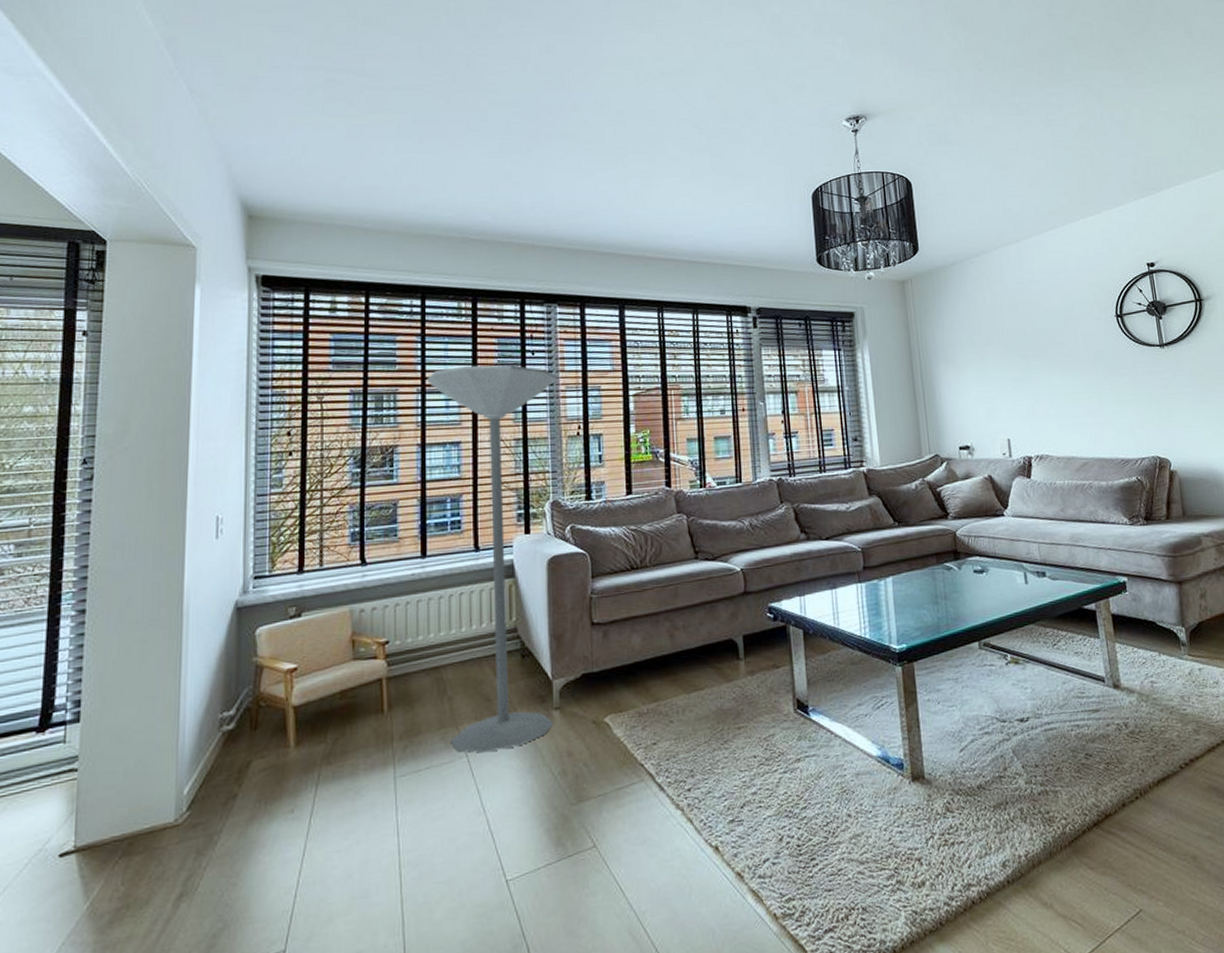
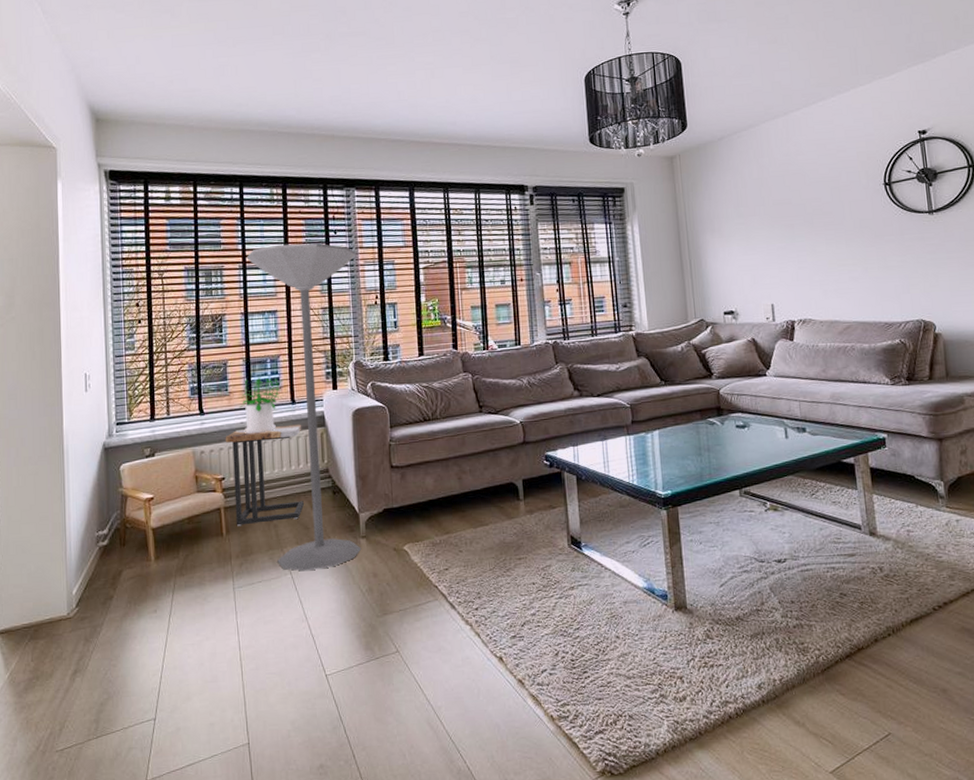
side table: none [391,575,487,701] -> present [225,424,304,527]
potted plant: none [410,519,465,587] -> present [239,377,283,433]

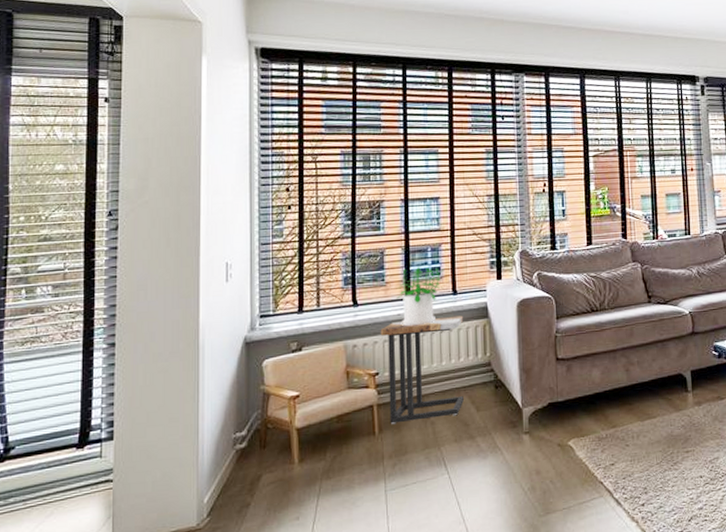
floor lamp: present [246,243,362,571] -> none [408,128,524,471]

